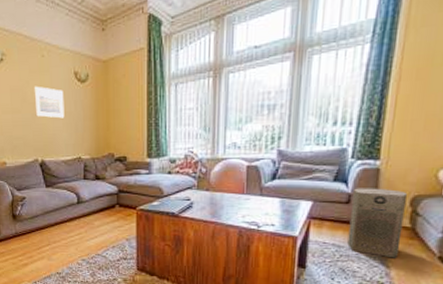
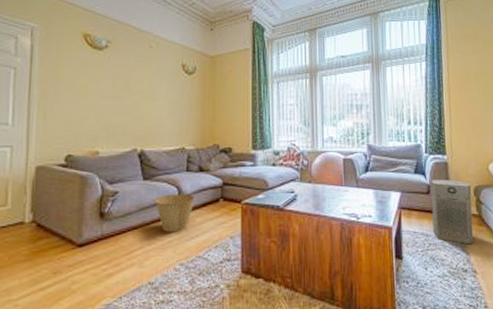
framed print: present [34,86,65,119] -> none [138,74,170,108]
basket: none [56,200,93,233] -> present [154,194,195,233]

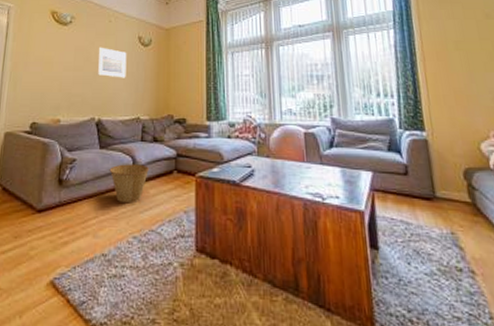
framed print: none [138,74,170,108] -> present [97,47,127,78]
air purifier: present [430,179,474,245] -> none [408,159,468,238]

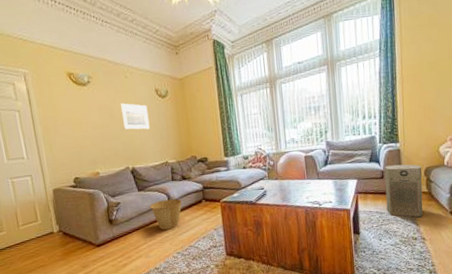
air purifier: none [408,159,468,238] -> present [384,164,424,218]

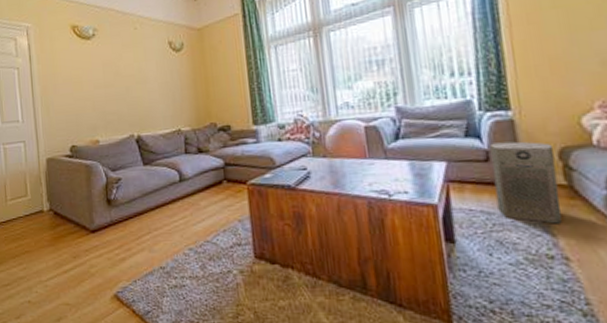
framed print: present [120,103,150,130] -> none [127,58,161,90]
basket: present [149,199,182,230] -> none [156,177,197,218]

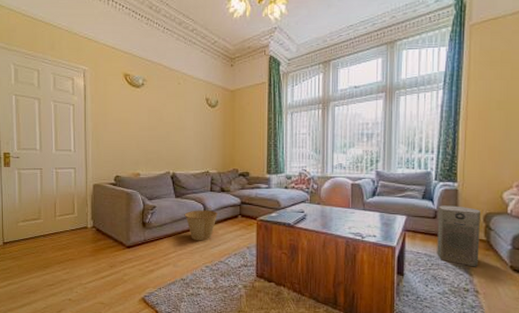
basket: none [156,177,197,218] -> present [184,210,217,241]

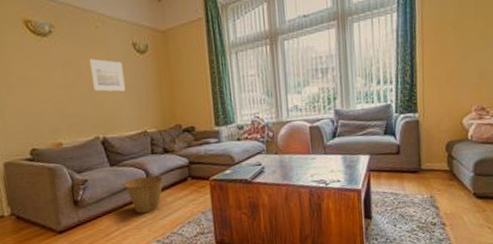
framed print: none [169,108,196,137] -> present [89,58,126,92]
air purifier: present [437,205,481,267] -> none [401,137,444,200]

